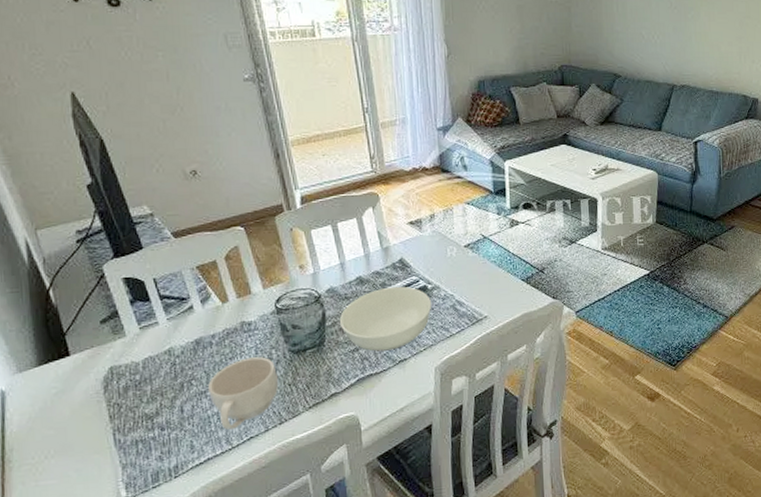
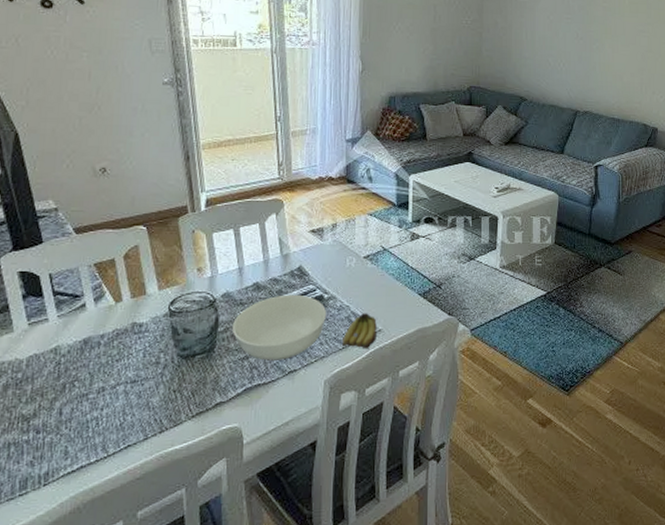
cup: present [208,357,279,430] -> none [90,360,164,436]
fruit: none [449,301,483,336] -> present [342,313,377,349]

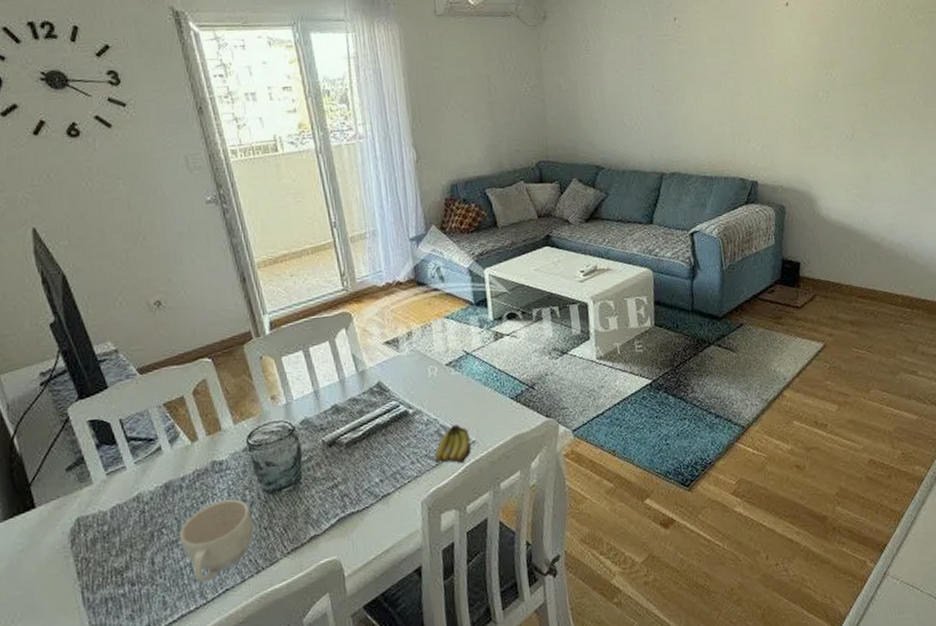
cup: none [90,360,164,436] -> present [179,499,255,582]
bowl: present [231,294,327,361] -> none [315,412,415,487]

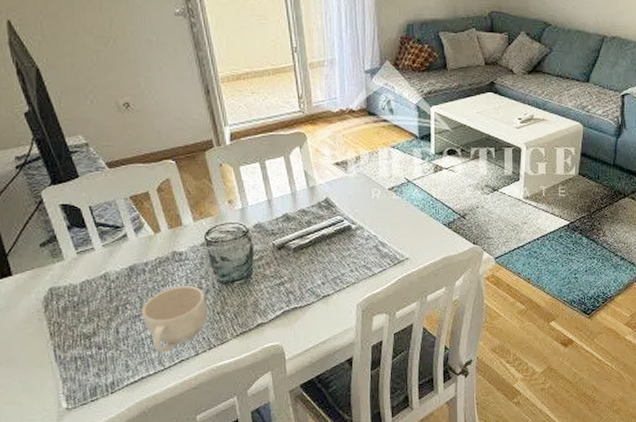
fruit: present [435,424,471,464] -> none [372,242,404,276]

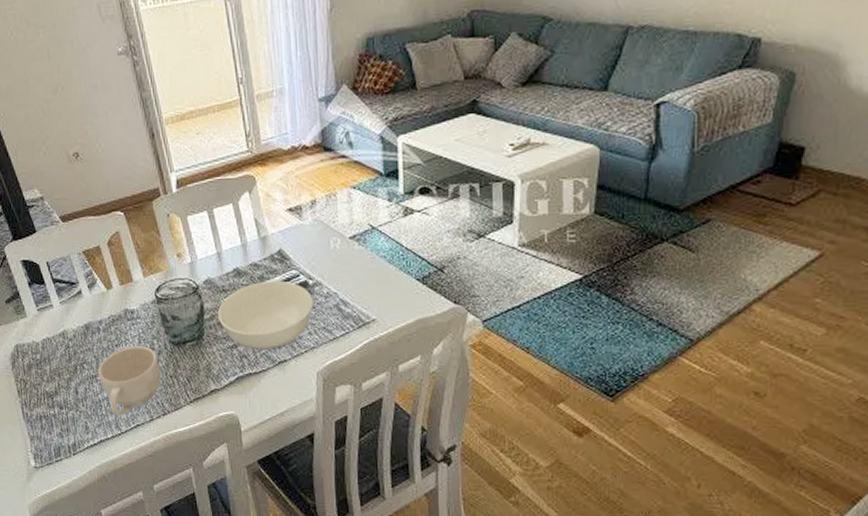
bowl: none [266,225,356,286] -> present [217,280,314,350]

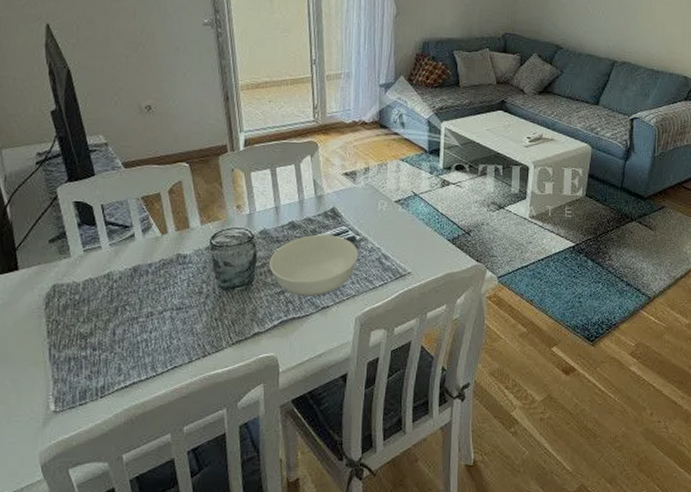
cup: present [98,346,162,415] -> none [140,289,207,357]

